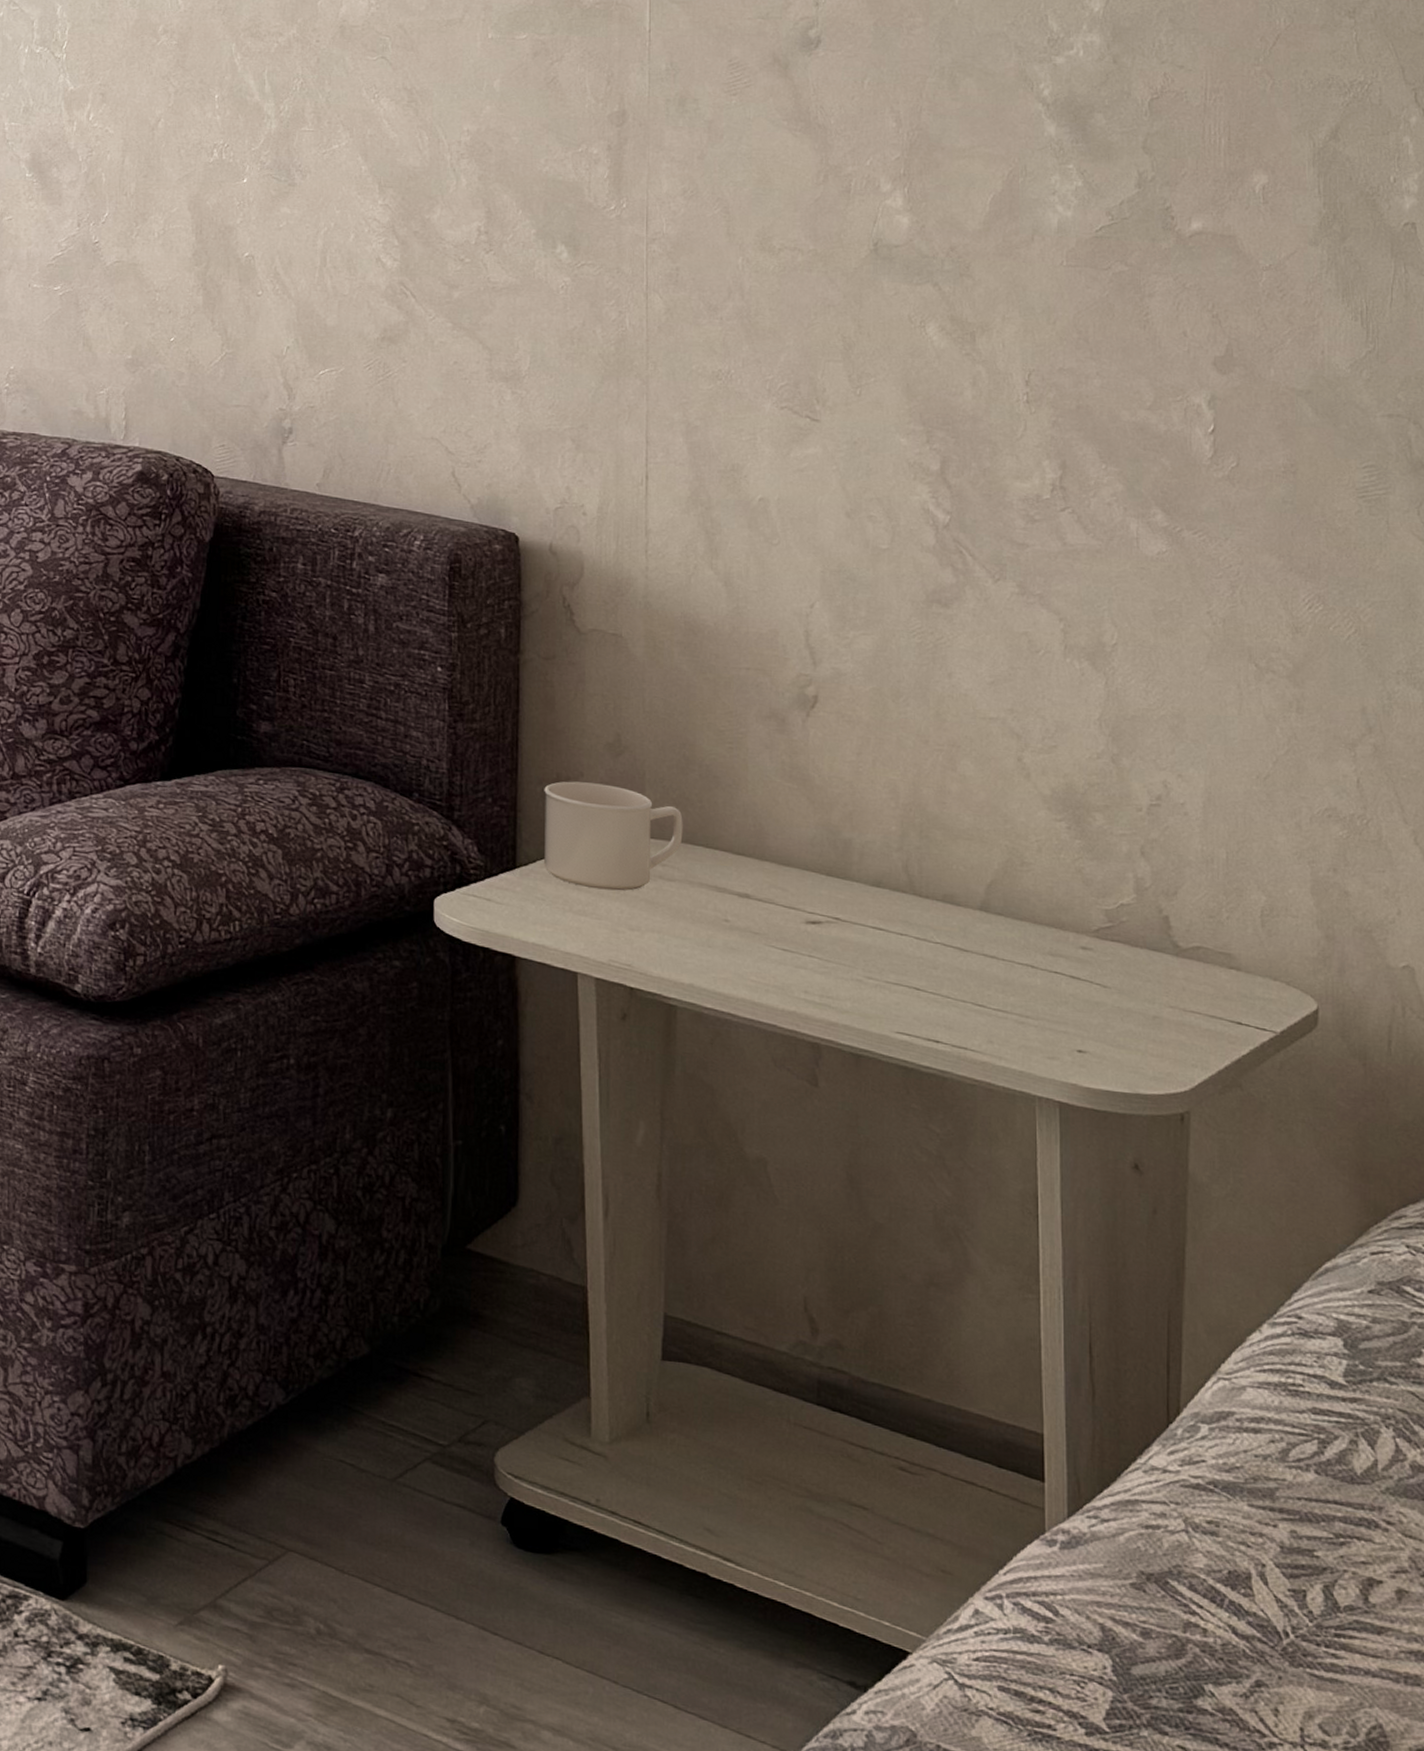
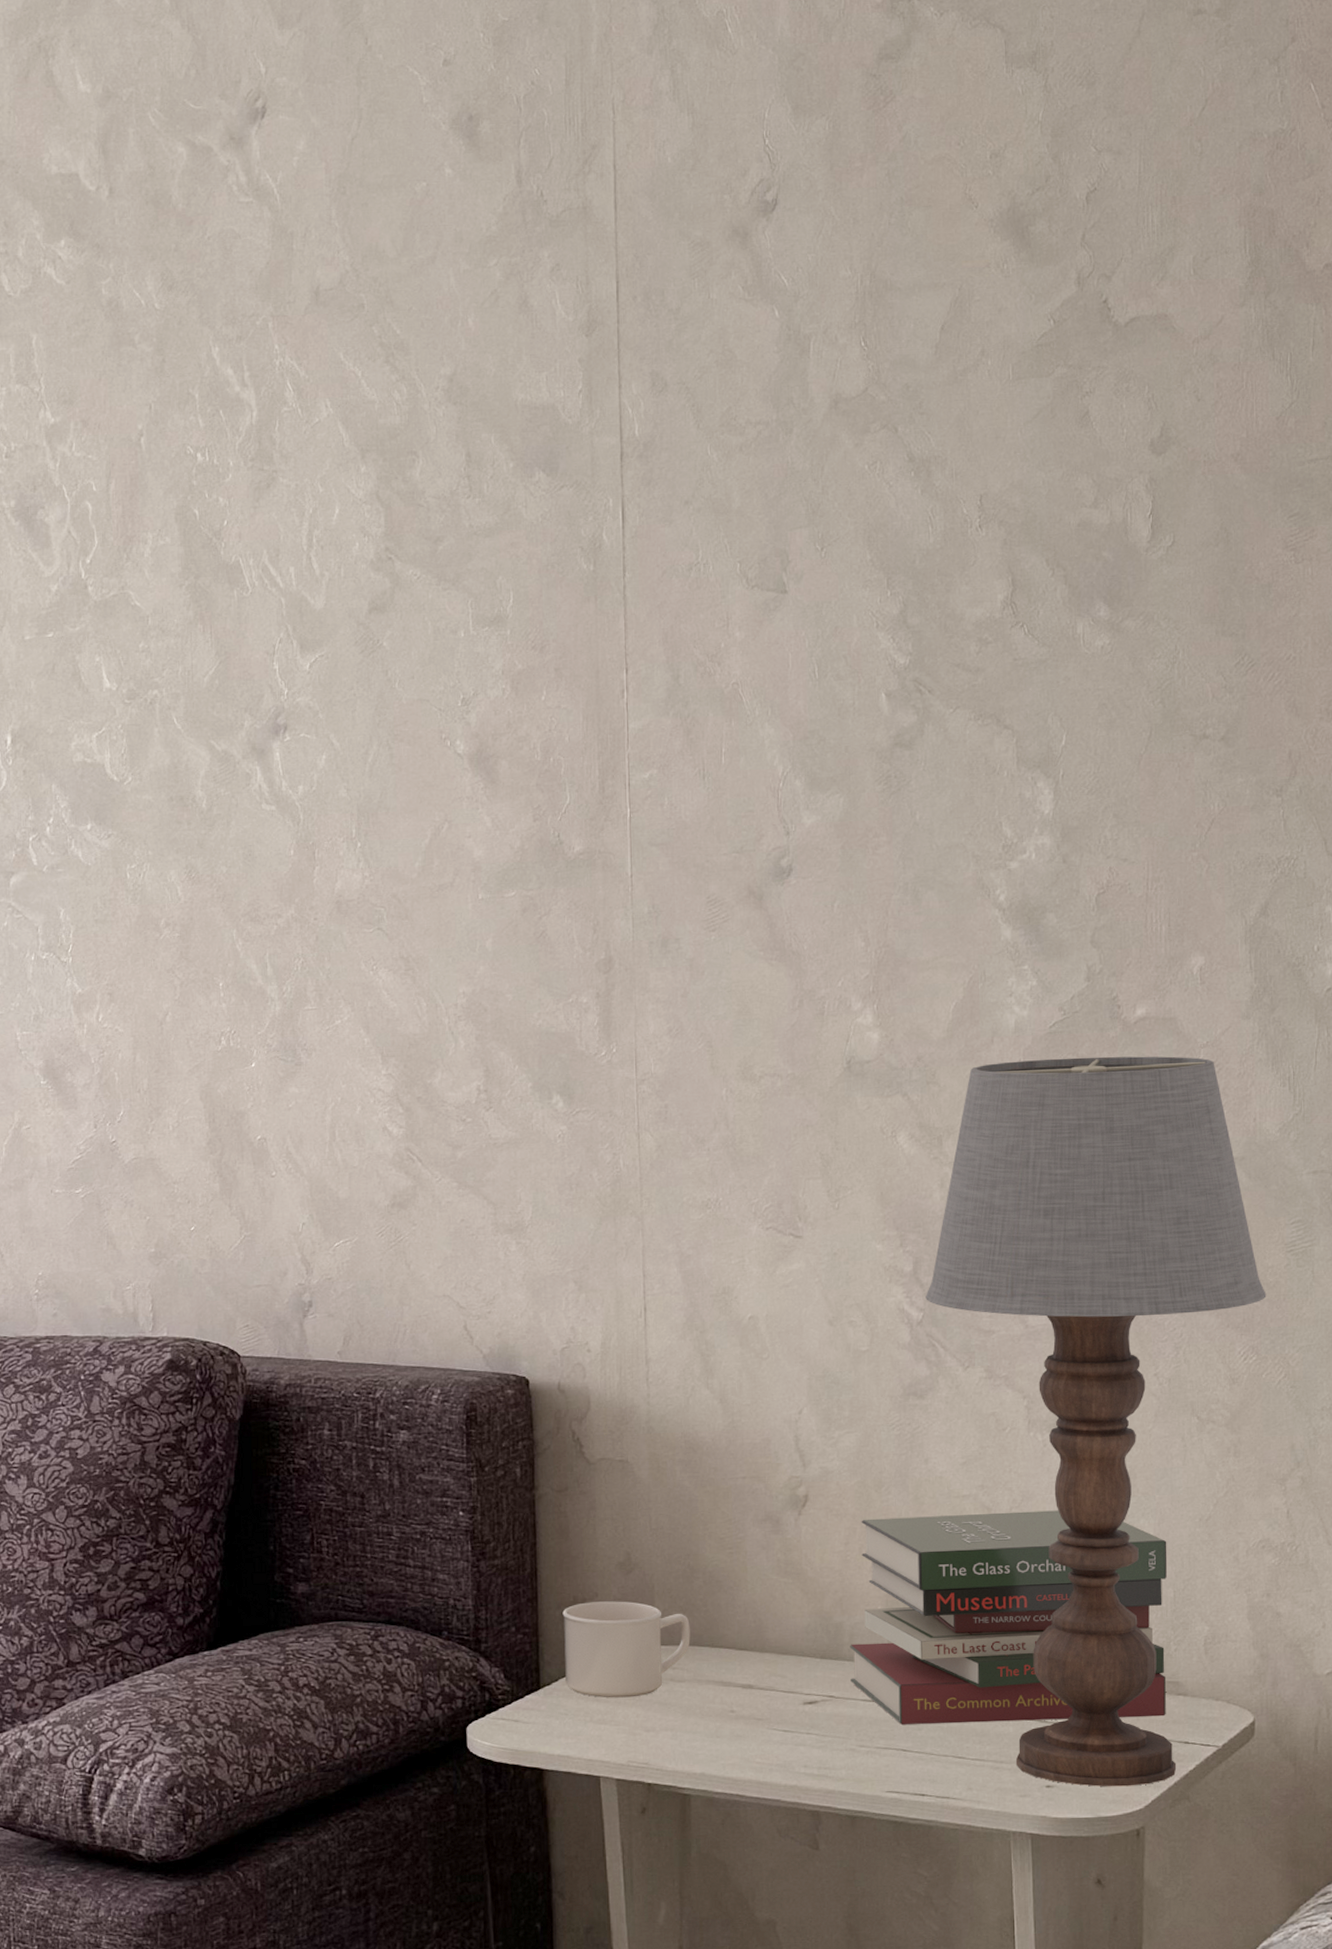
books: none [859,729,1220,990] -> present [850,1510,1167,1725]
table lamp: none [953,262,1335,1065] -> present [925,1056,1267,1787]

